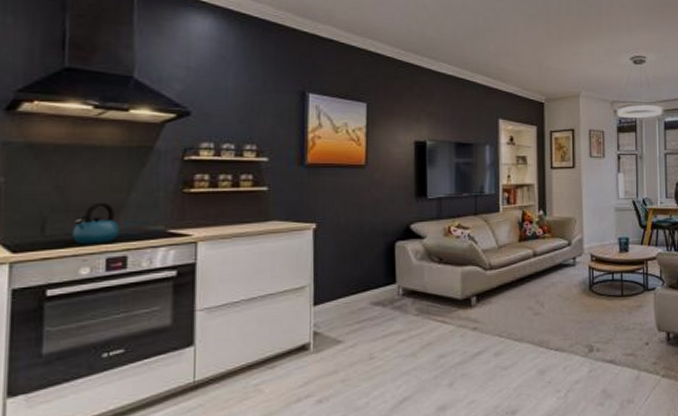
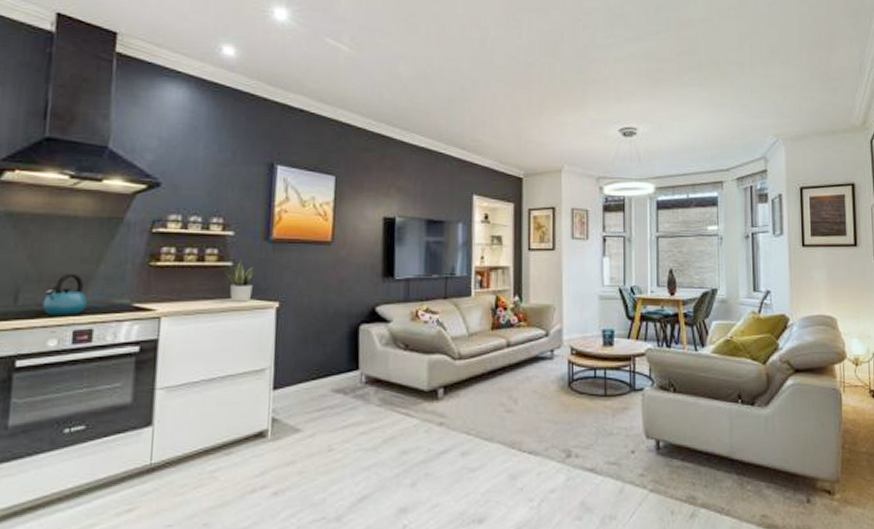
potted plant: none [261,184,294,226] -> present [225,259,258,303]

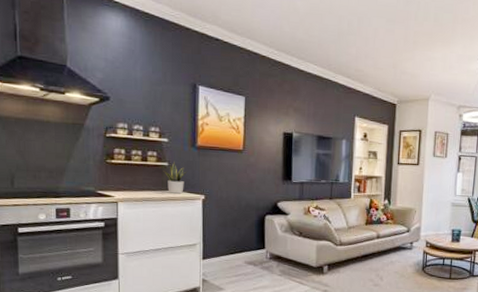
kettle: present [42,273,87,317] -> none [32,165,63,198]

